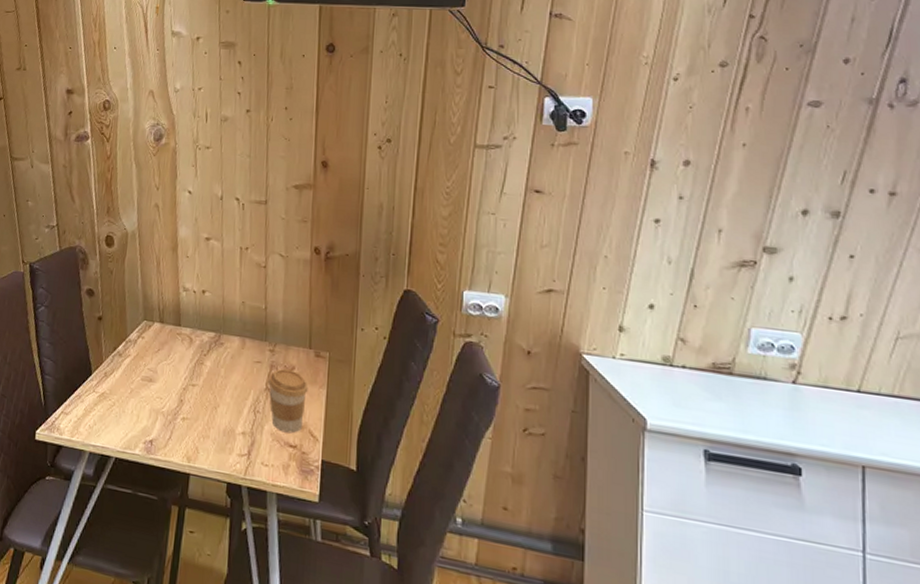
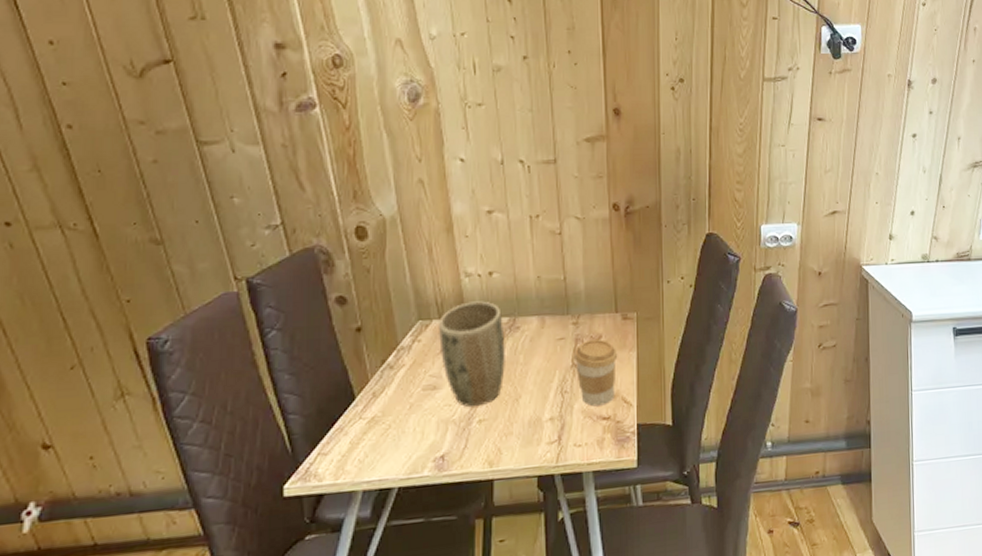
plant pot: none [158,313,211,406] -> present [439,301,507,407]

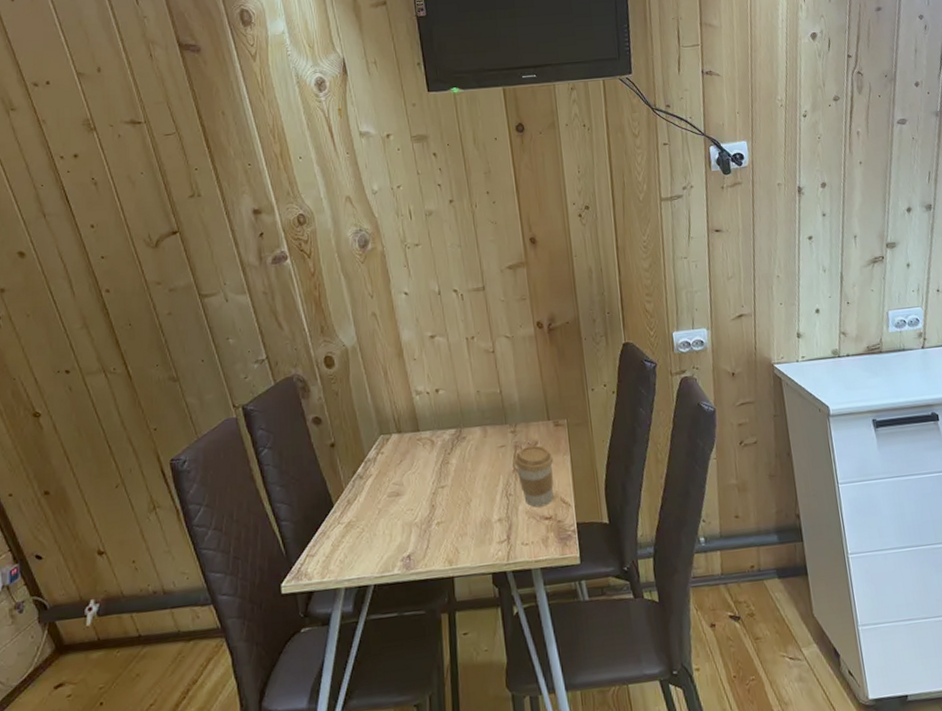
plant pot: present [439,301,507,407] -> none [397,415,456,511]

